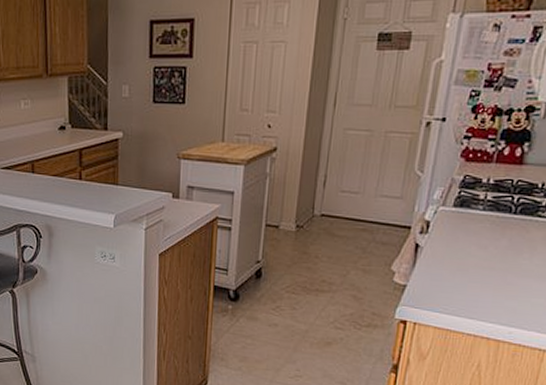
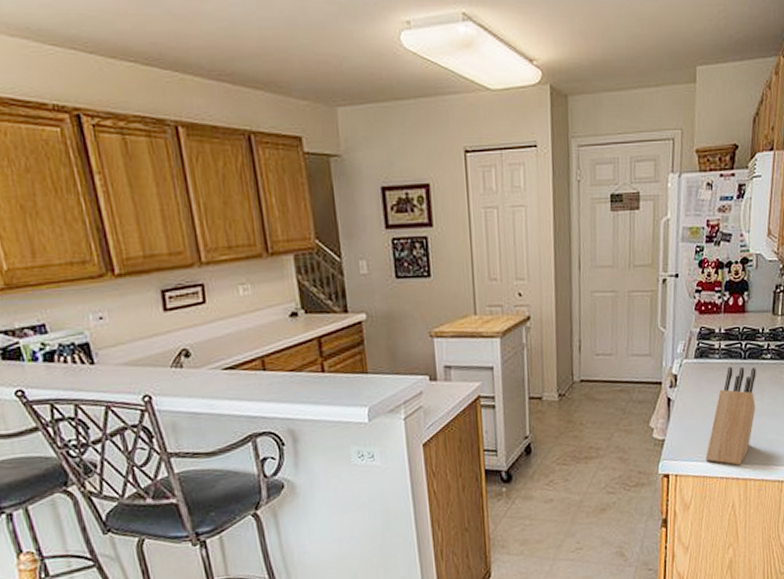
knife block: none [452,219,528,325] -> present [705,366,756,466]

